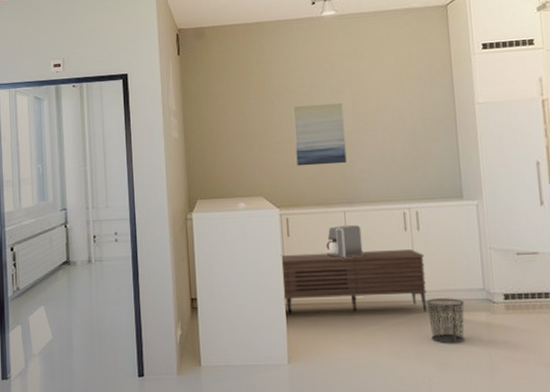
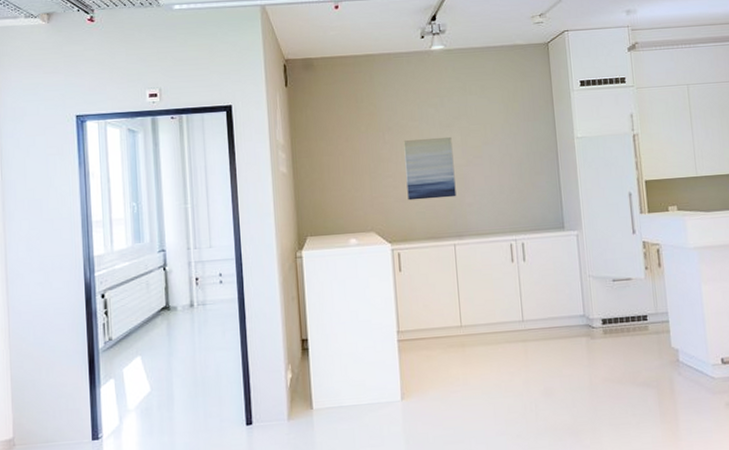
sideboard: present [279,249,427,314] -> none [392,280,533,350]
coffee maker: present [326,224,363,259] -> none [437,257,473,292]
waste bin: present [426,298,465,343] -> none [532,325,567,370]

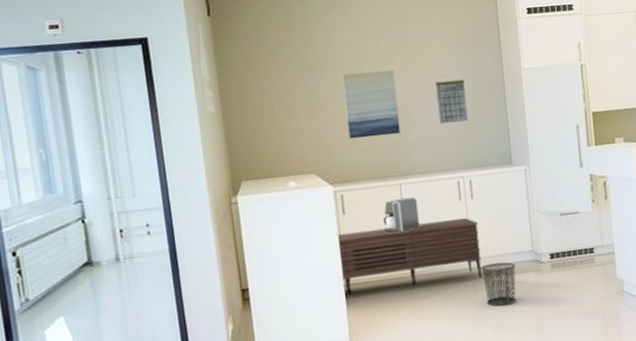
sideboard: none [392,280,533,350] -> present [335,218,482,295]
coffee maker: none [437,257,473,292] -> present [383,197,420,234]
calendar: none [491,146,522,189] -> present [435,79,468,125]
waste bin: none [532,325,567,370] -> present [481,262,516,306]

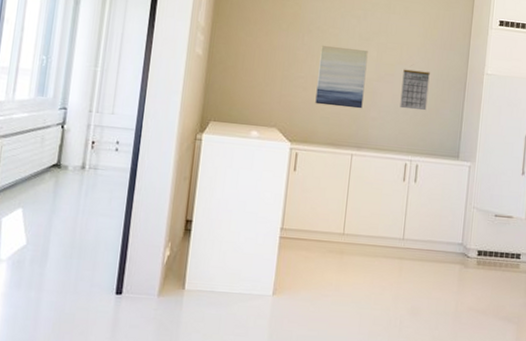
sideboard: present [335,218,482,295] -> none [278,188,416,259]
coffee maker: present [383,197,420,234] -> none [328,167,364,200]
waste bin: present [481,262,516,306] -> none [409,247,443,291]

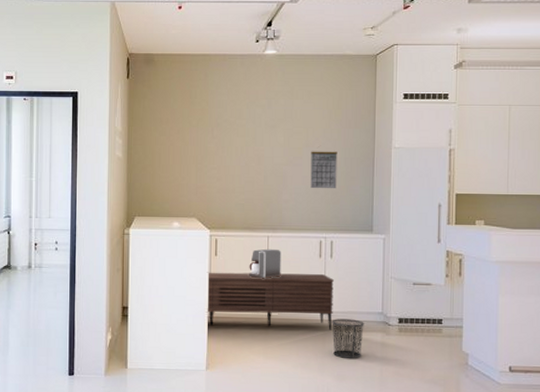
sideboard: none [278,188,416,259] -> present [206,272,334,330]
wall art: present [315,45,368,109] -> none [229,136,275,193]
coffee maker: none [328,167,364,200] -> present [249,248,281,279]
waste bin: none [409,247,443,291] -> present [332,319,364,358]

